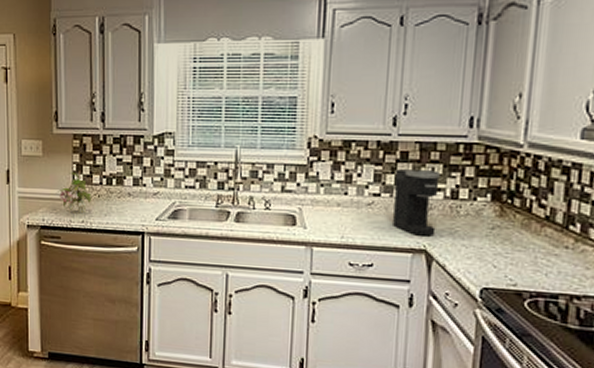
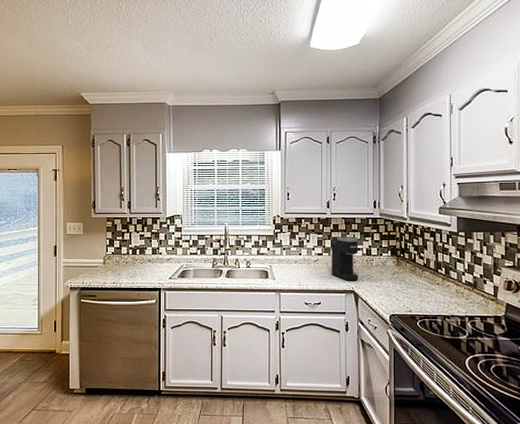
plant: present [55,170,91,212] -> none [93,244,120,276]

